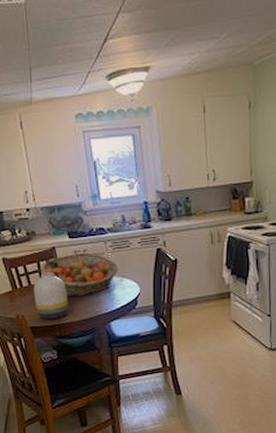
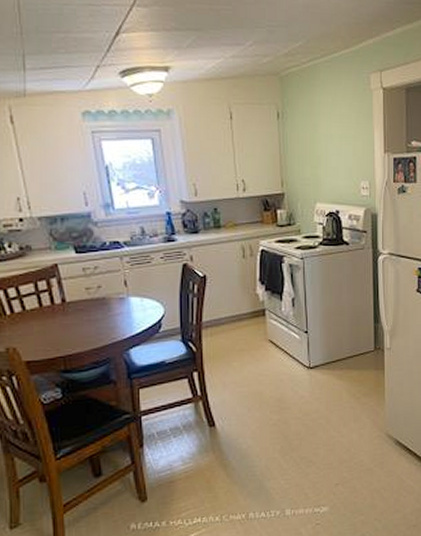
vase: present [33,272,69,320] -> none [28,294,76,351]
fruit basket: present [40,253,118,297] -> none [37,270,137,323]

